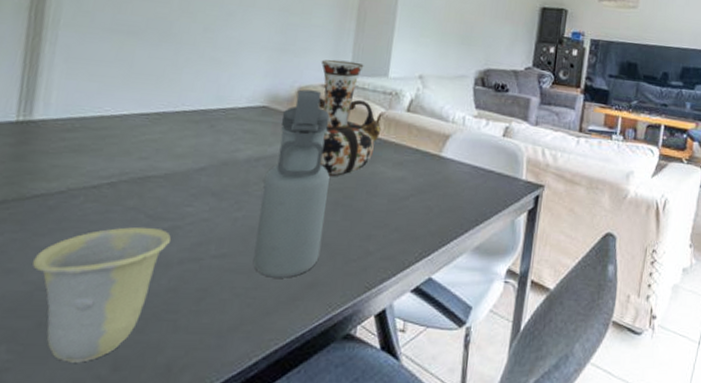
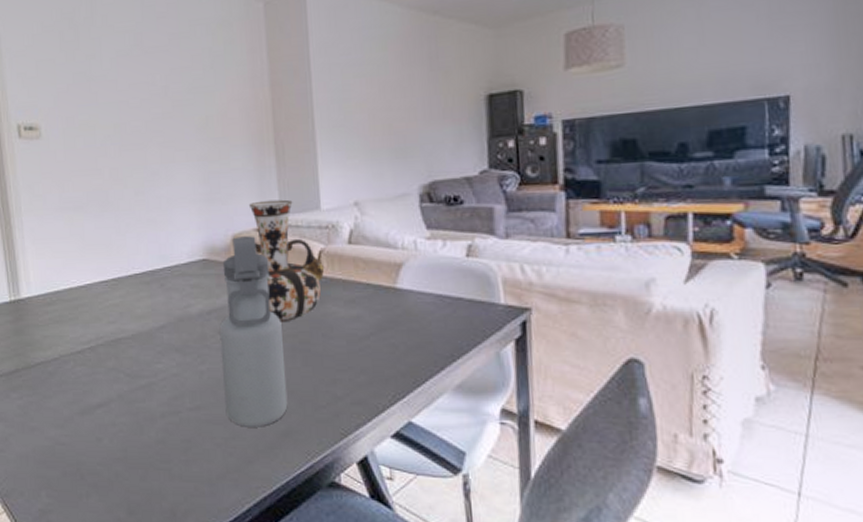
cup: present [31,226,172,363] -> none [48,385,151,507]

